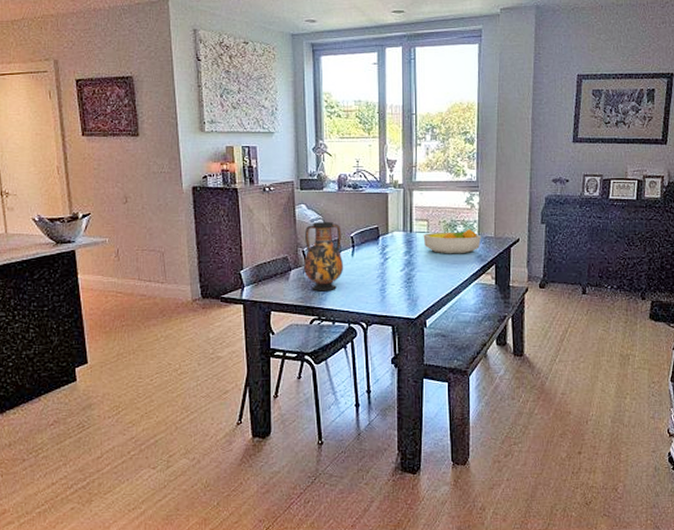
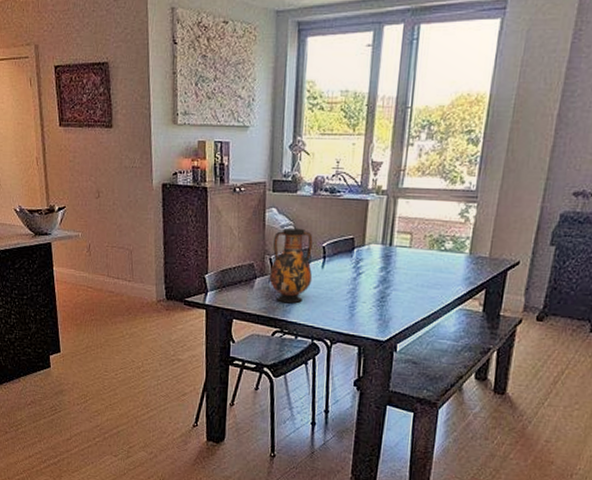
fruit bowl: present [423,229,481,254] -> none [403,246,473,275]

